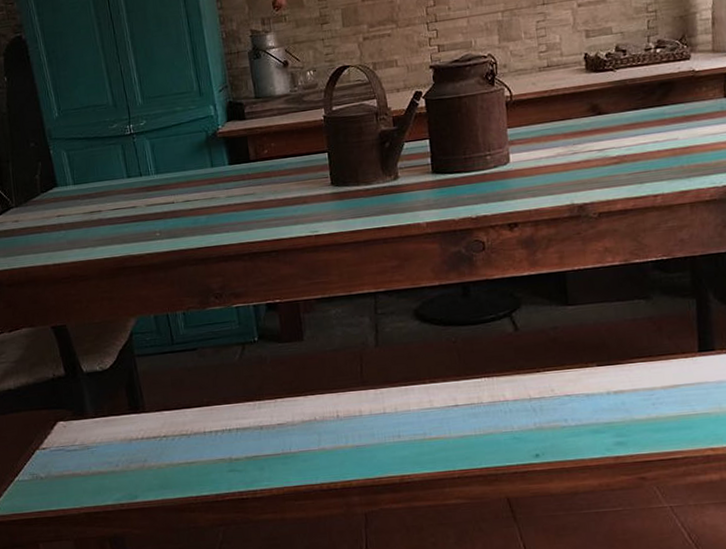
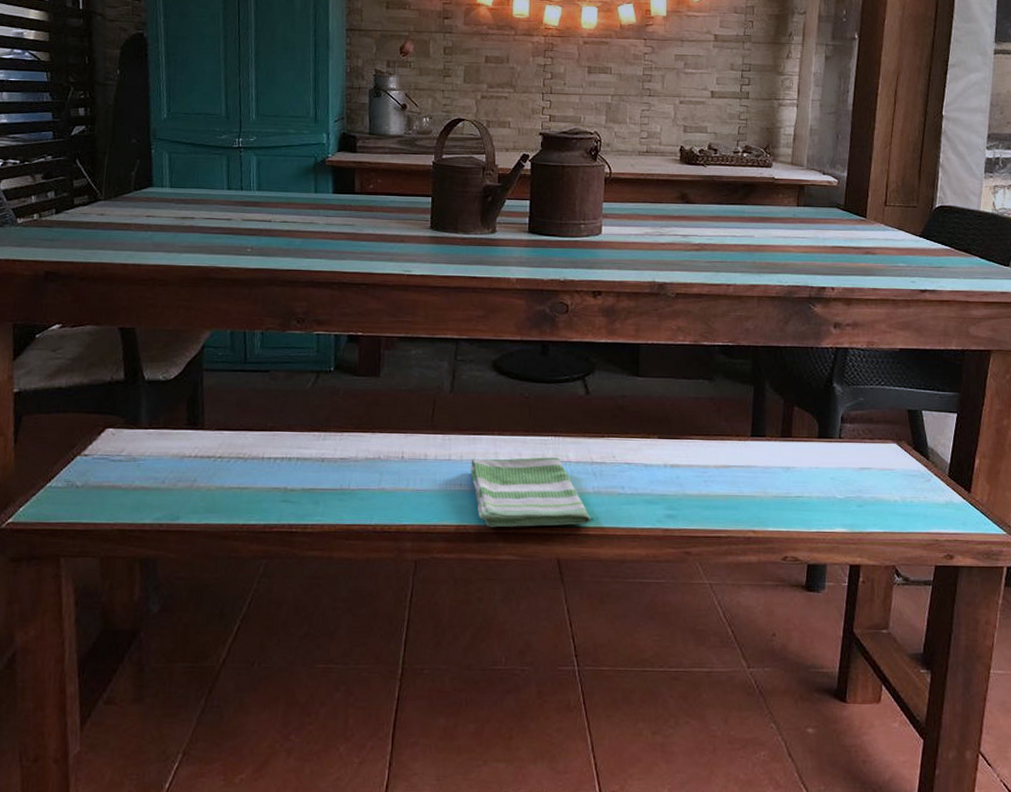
dish towel: none [405,397,537,474] -> present [469,457,592,528]

